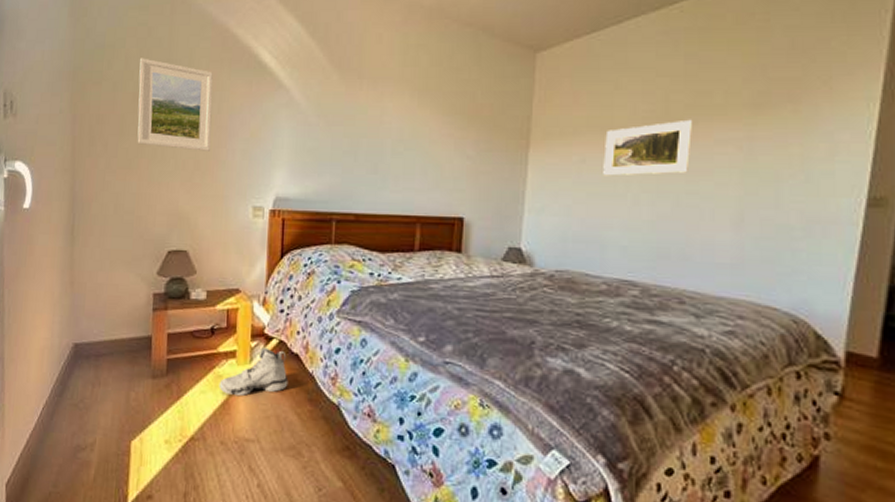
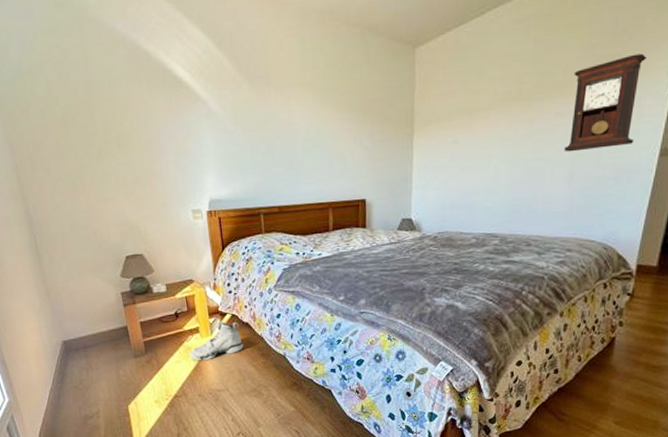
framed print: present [137,58,213,151] -> none [61,82,145,166]
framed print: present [603,119,693,176] -> none [471,97,539,153]
pendulum clock: none [729,80,838,189] -> present [564,53,647,152]

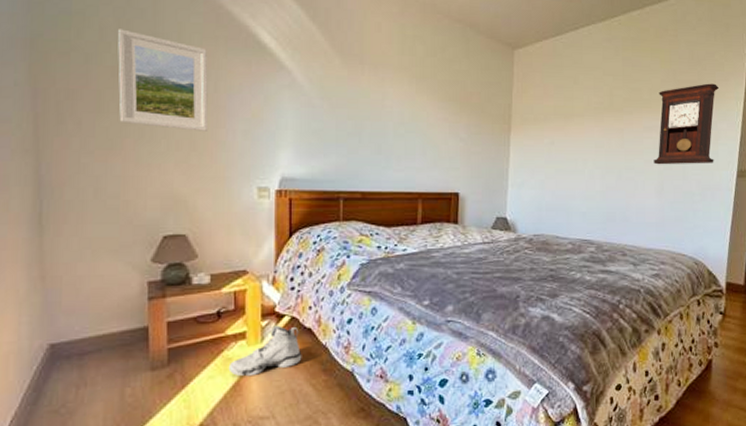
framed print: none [61,82,145,166] -> present [118,29,208,131]

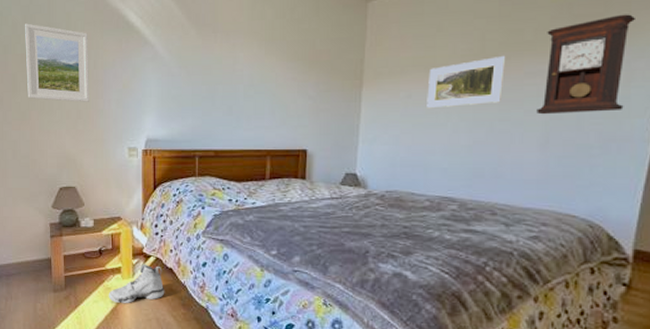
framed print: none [567,110,629,156] -> present [427,55,506,109]

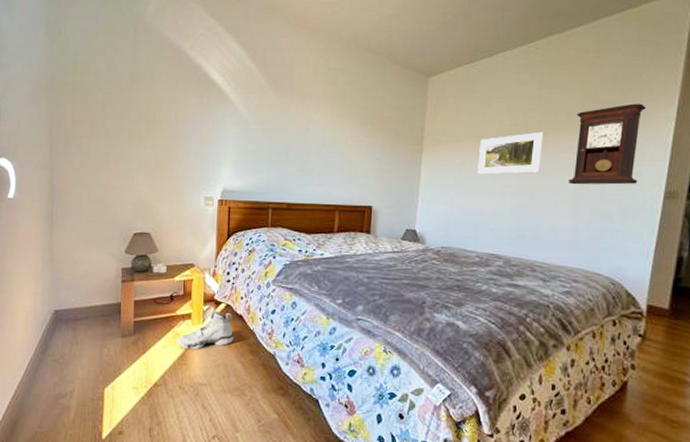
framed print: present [25,23,89,102] -> none [106,73,170,152]

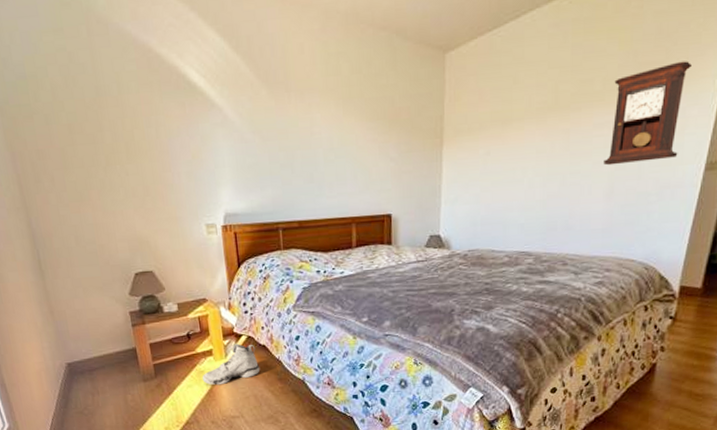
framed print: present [478,131,544,175] -> none [505,107,577,165]

